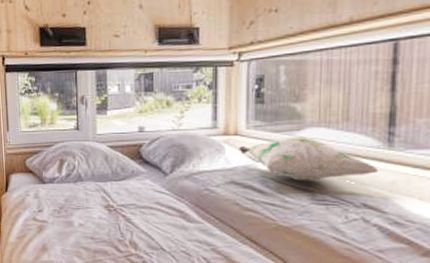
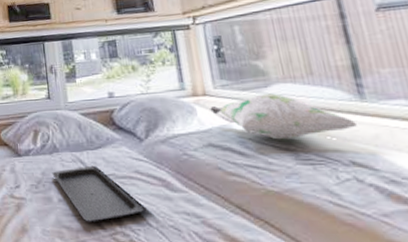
serving tray: none [75,195,161,245] -> present [52,165,145,222]

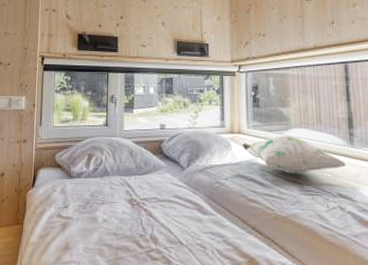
serving tray: present [52,165,145,222] -> none [100,189,179,241]

